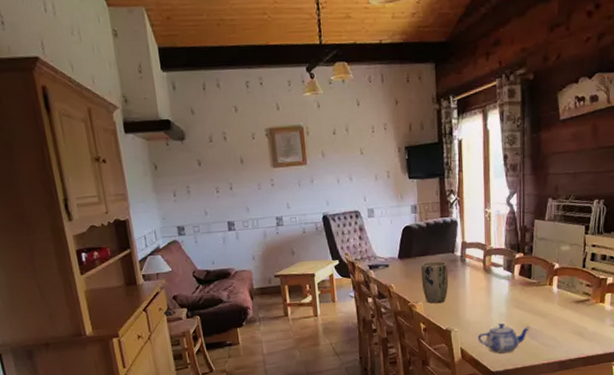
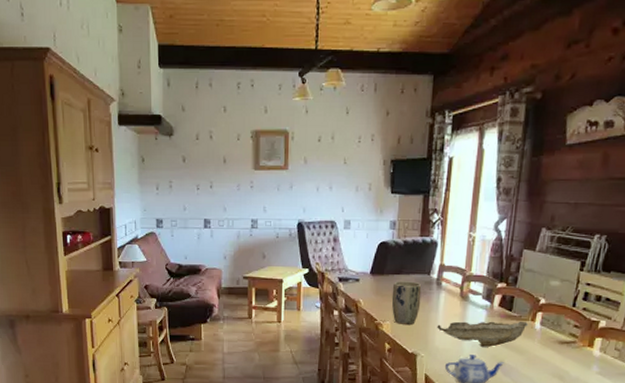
decorative bowl: none [466,286,547,315] -> present [437,321,529,347]

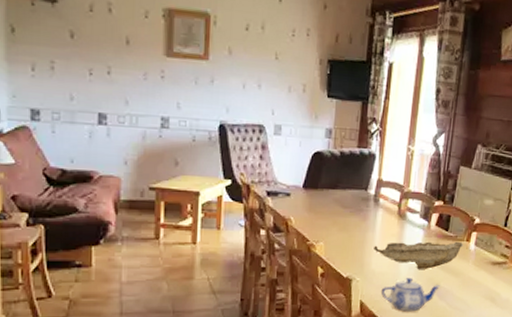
plant pot: present [391,281,422,325] -> none [325,196,359,246]

